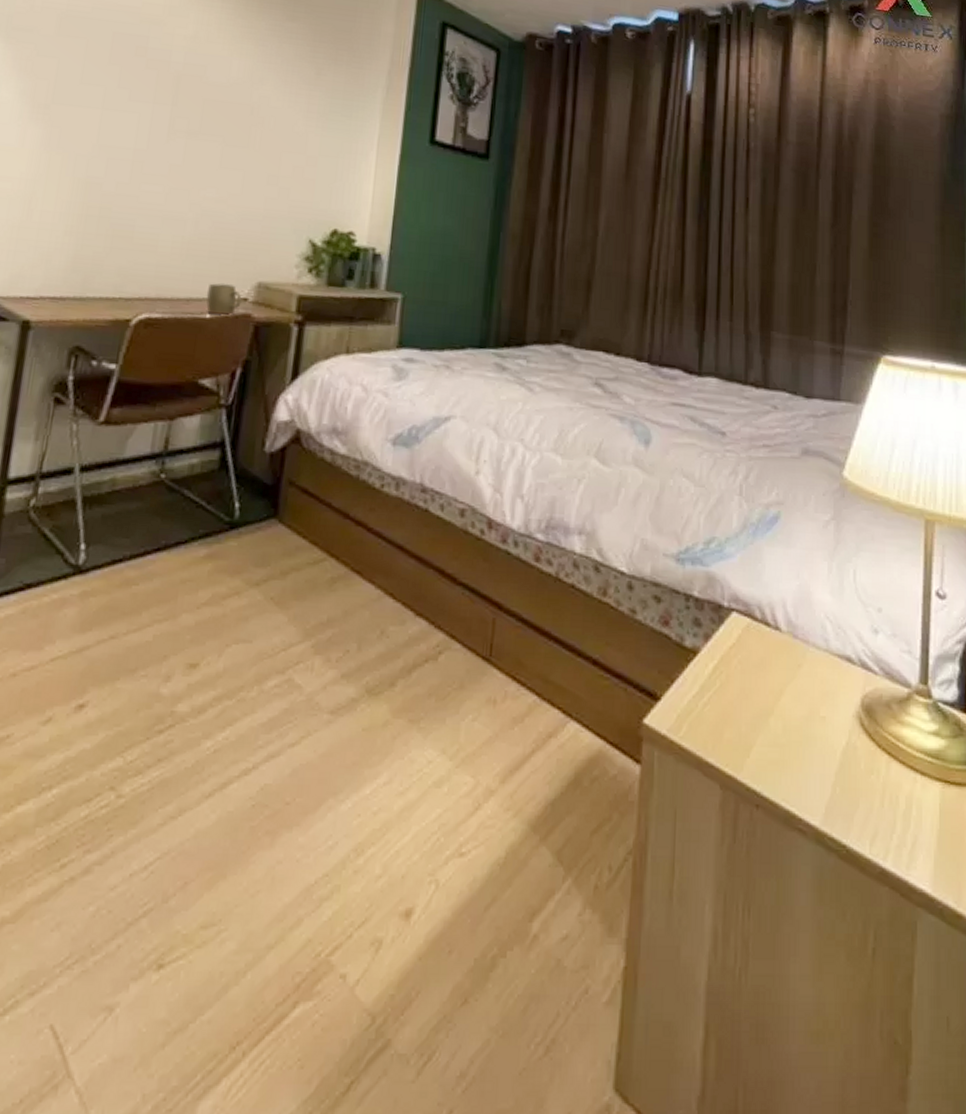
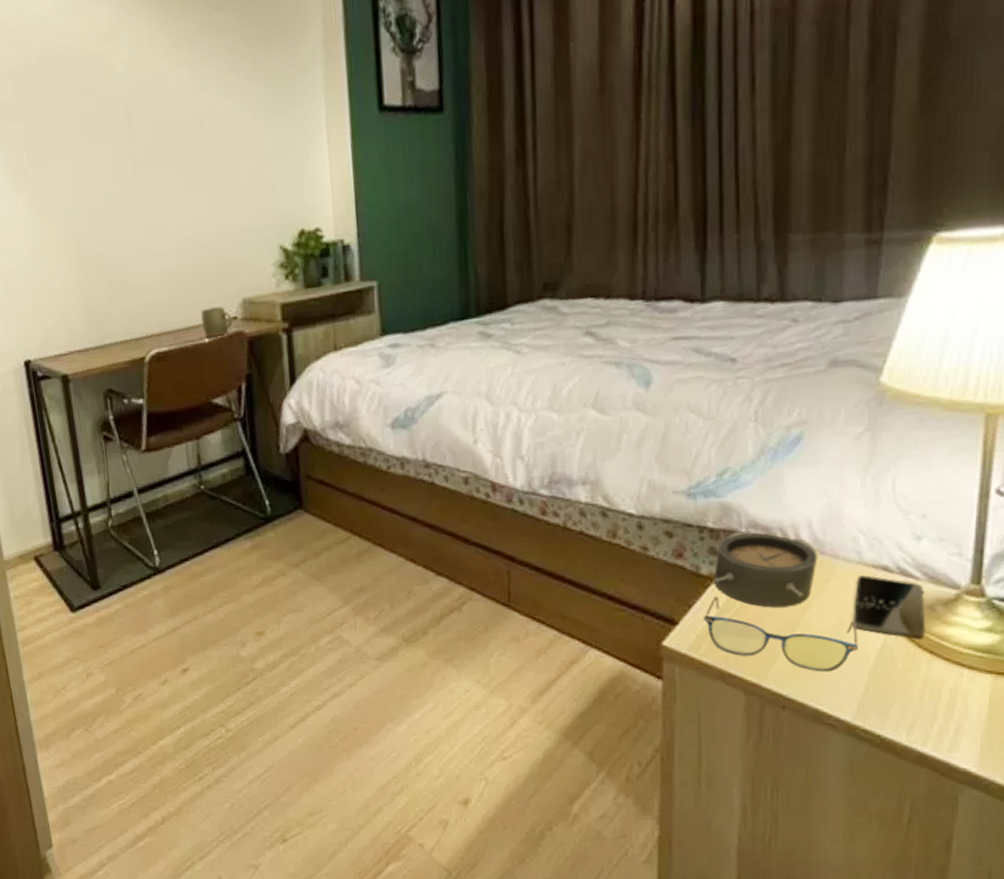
glasses: none [685,672,826,768] -> present [704,596,858,672]
alarm clock: none [697,604,791,691] -> present [714,531,818,608]
smartphone: none [822,664,884,739] -> present [853,575,926,640]

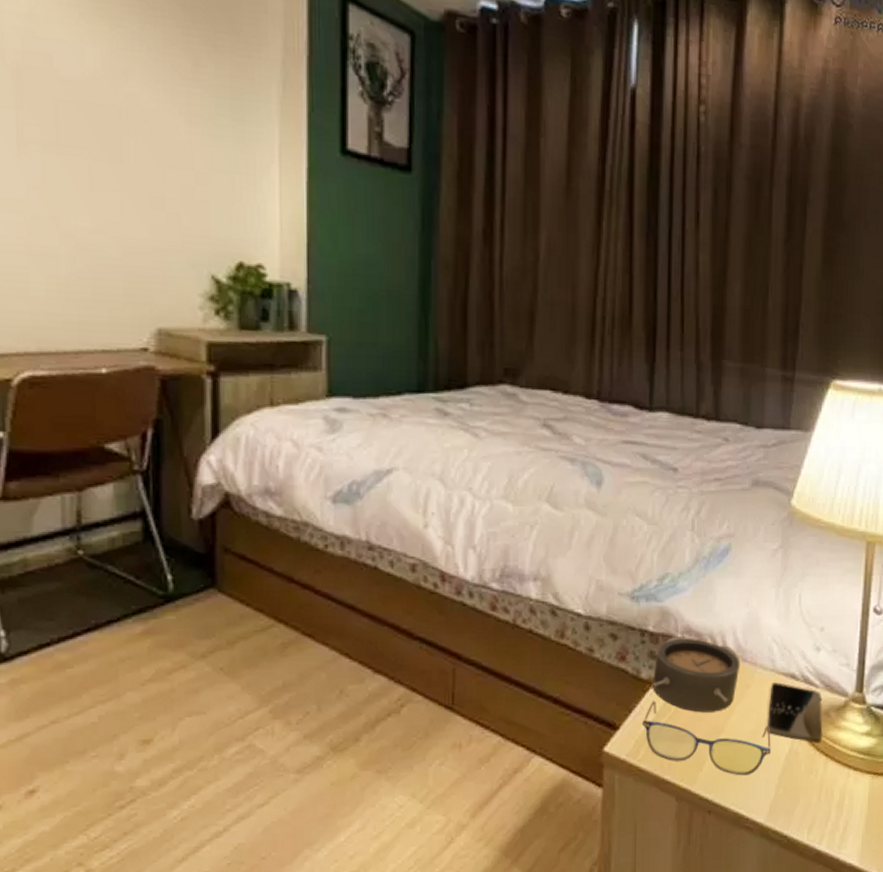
mug: present [200,306,232,338] -> none [97,332,141,368]

